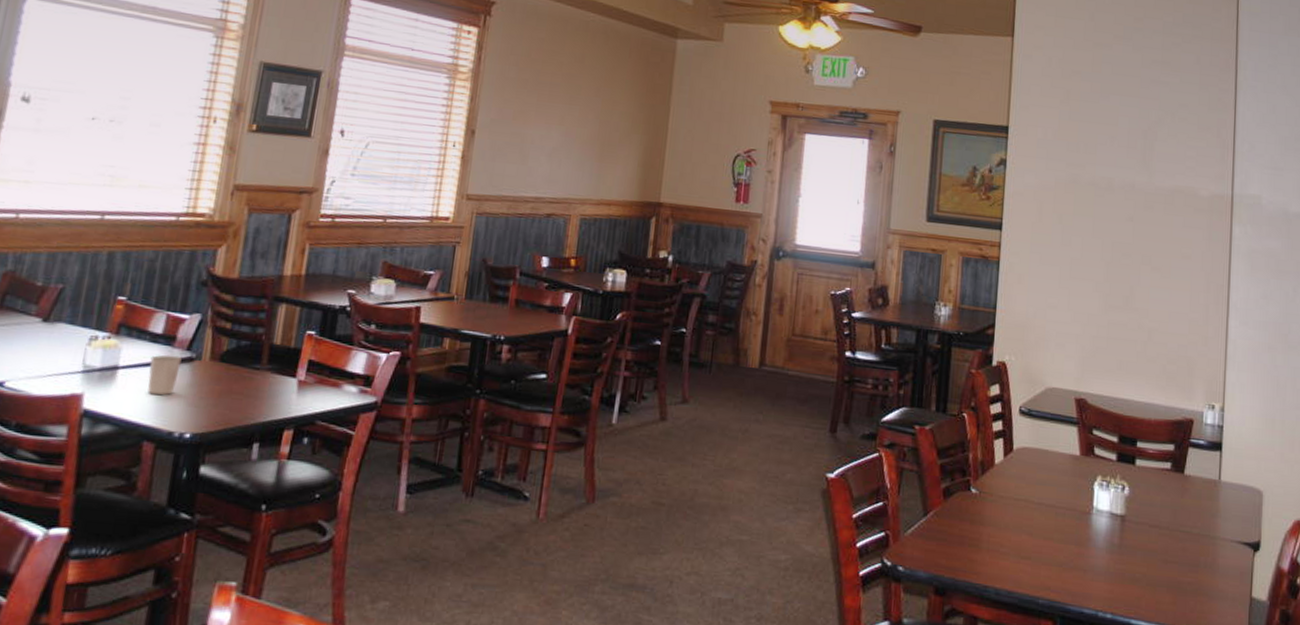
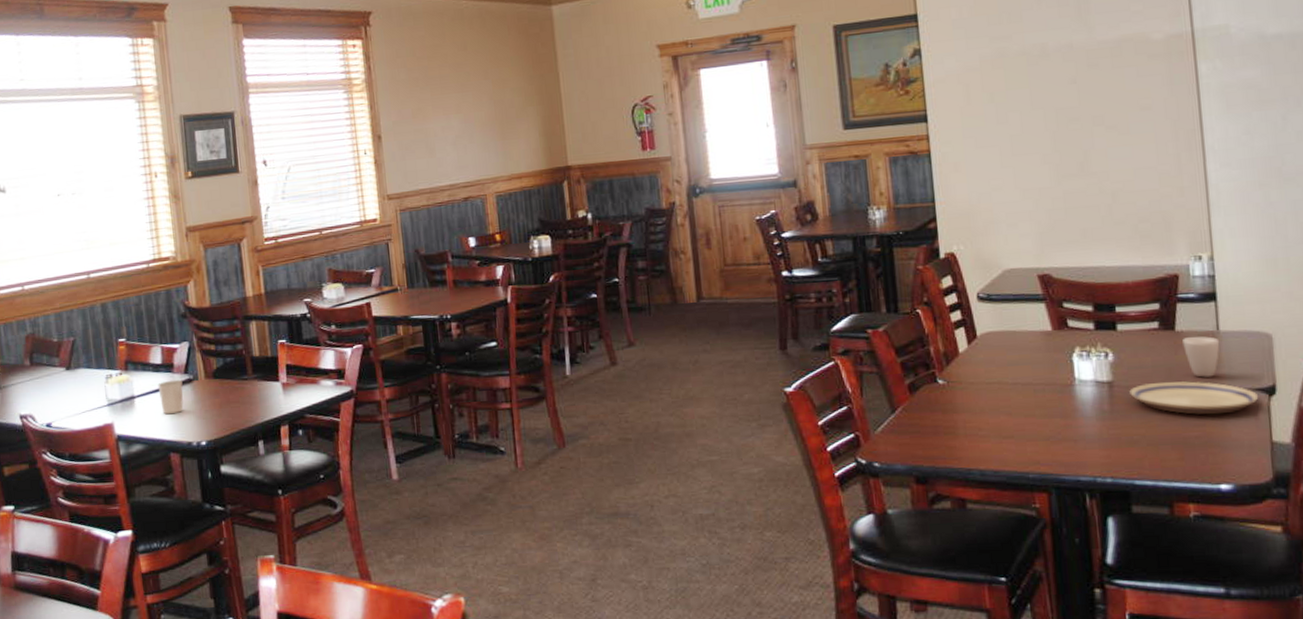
plate: none [1138,522,1246,564] -> present [1129,381,1259,415]
cup: none [1189,481,1220,525] -> present [1182,336,1220,378]

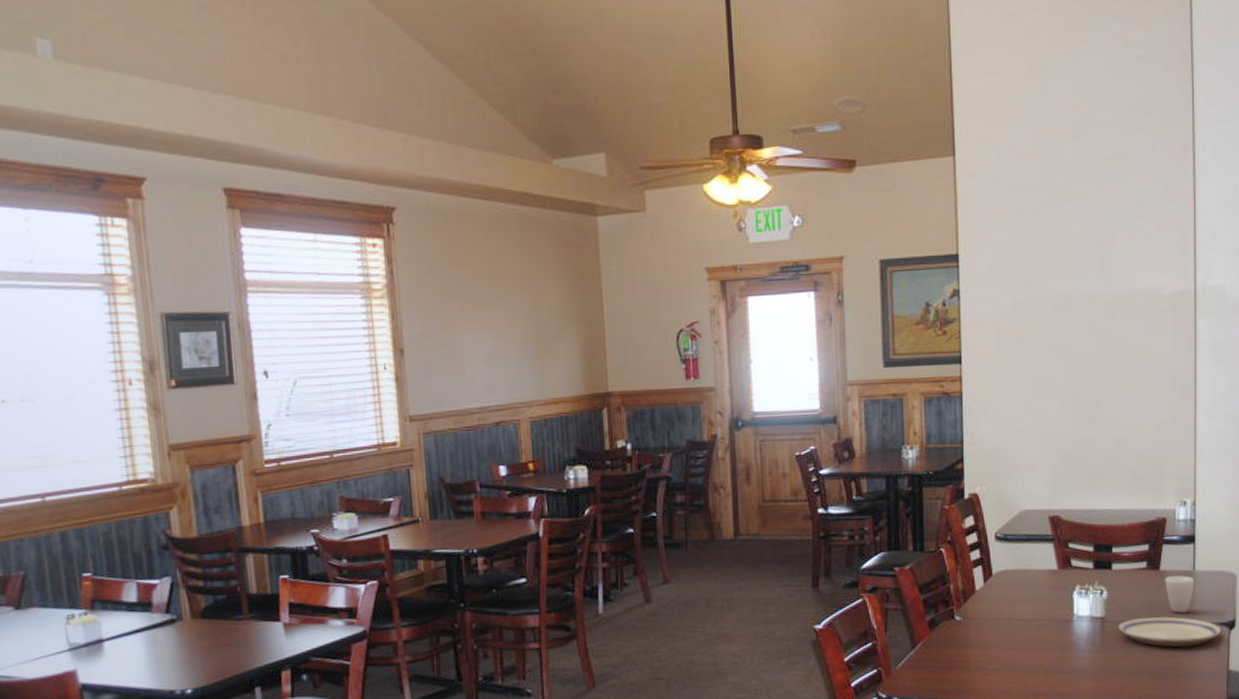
cup: present [158,379,184,415] -> none [132,620,165,660]

